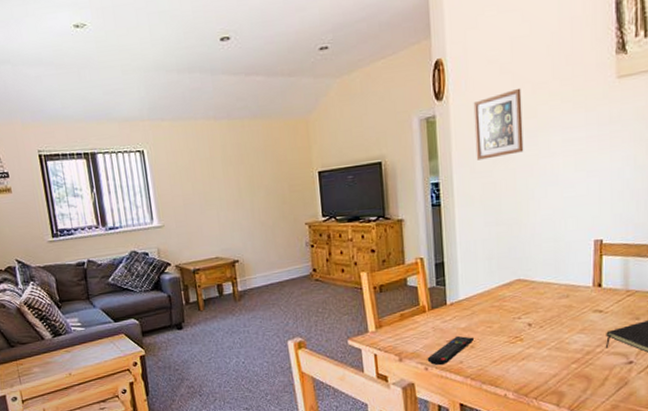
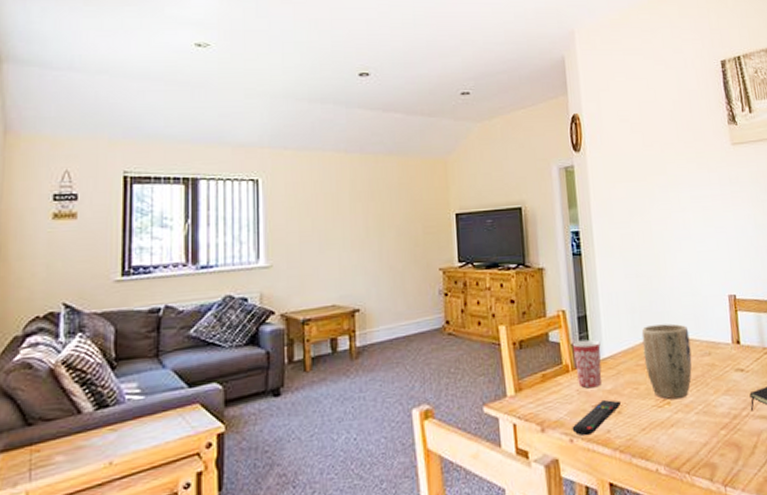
mug: none [429,284,457,326] -> present [572,339,602,389]
picture frame: present [473,88,524,160] -> none [608,146,657,211]
plant pot: none [498,268,549,337] -> present [641,323,692,400]

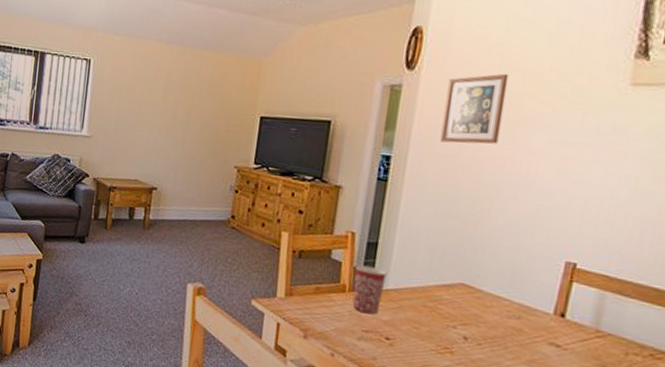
remote control: present [572,399,621,437] -> none [335,327,395,356]
picture frame: none [608,146,657,211] -> present [439,73,509,144]
plant pot: present [641,323,692,400] -> none [433,269,499,353]

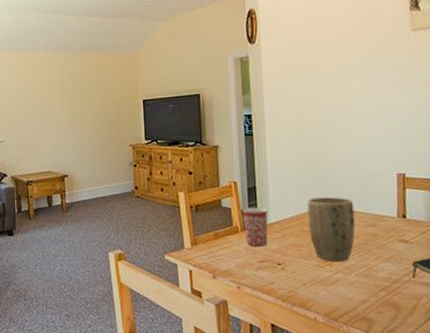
plant pot: none [433,269,499,353] -> present [307,197,355,262]
picture frame: present [439,73,509,144] -> none [282,35,329,97]

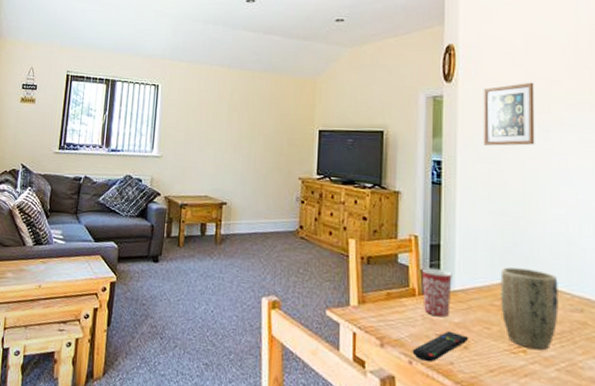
remote control: none [239,257,284,285] -> present [412,330,468,362]
picture frame: none [282,35,329,97] -> present [483,82,535,146]

